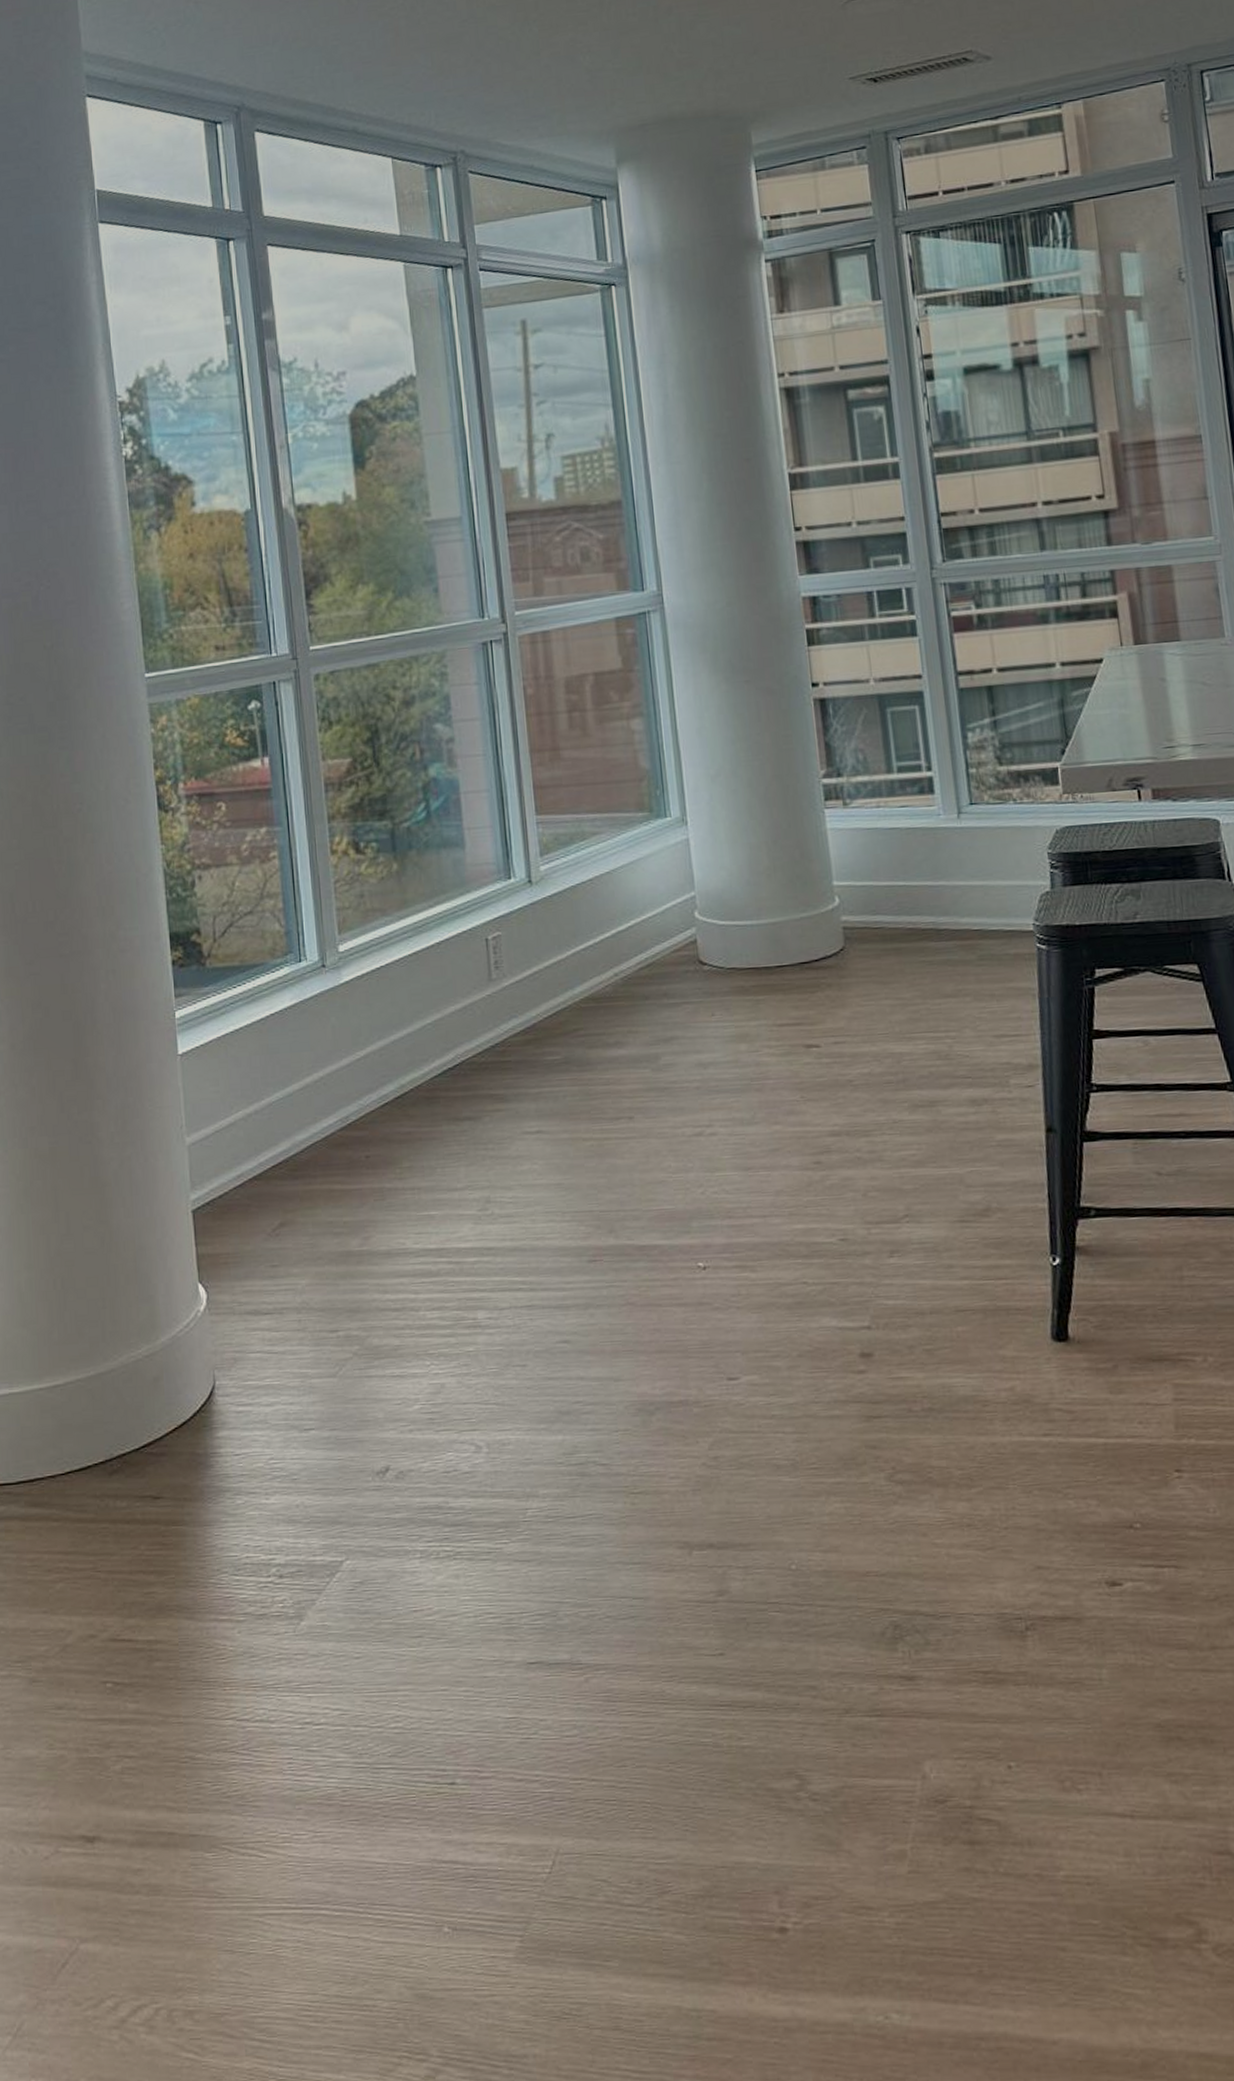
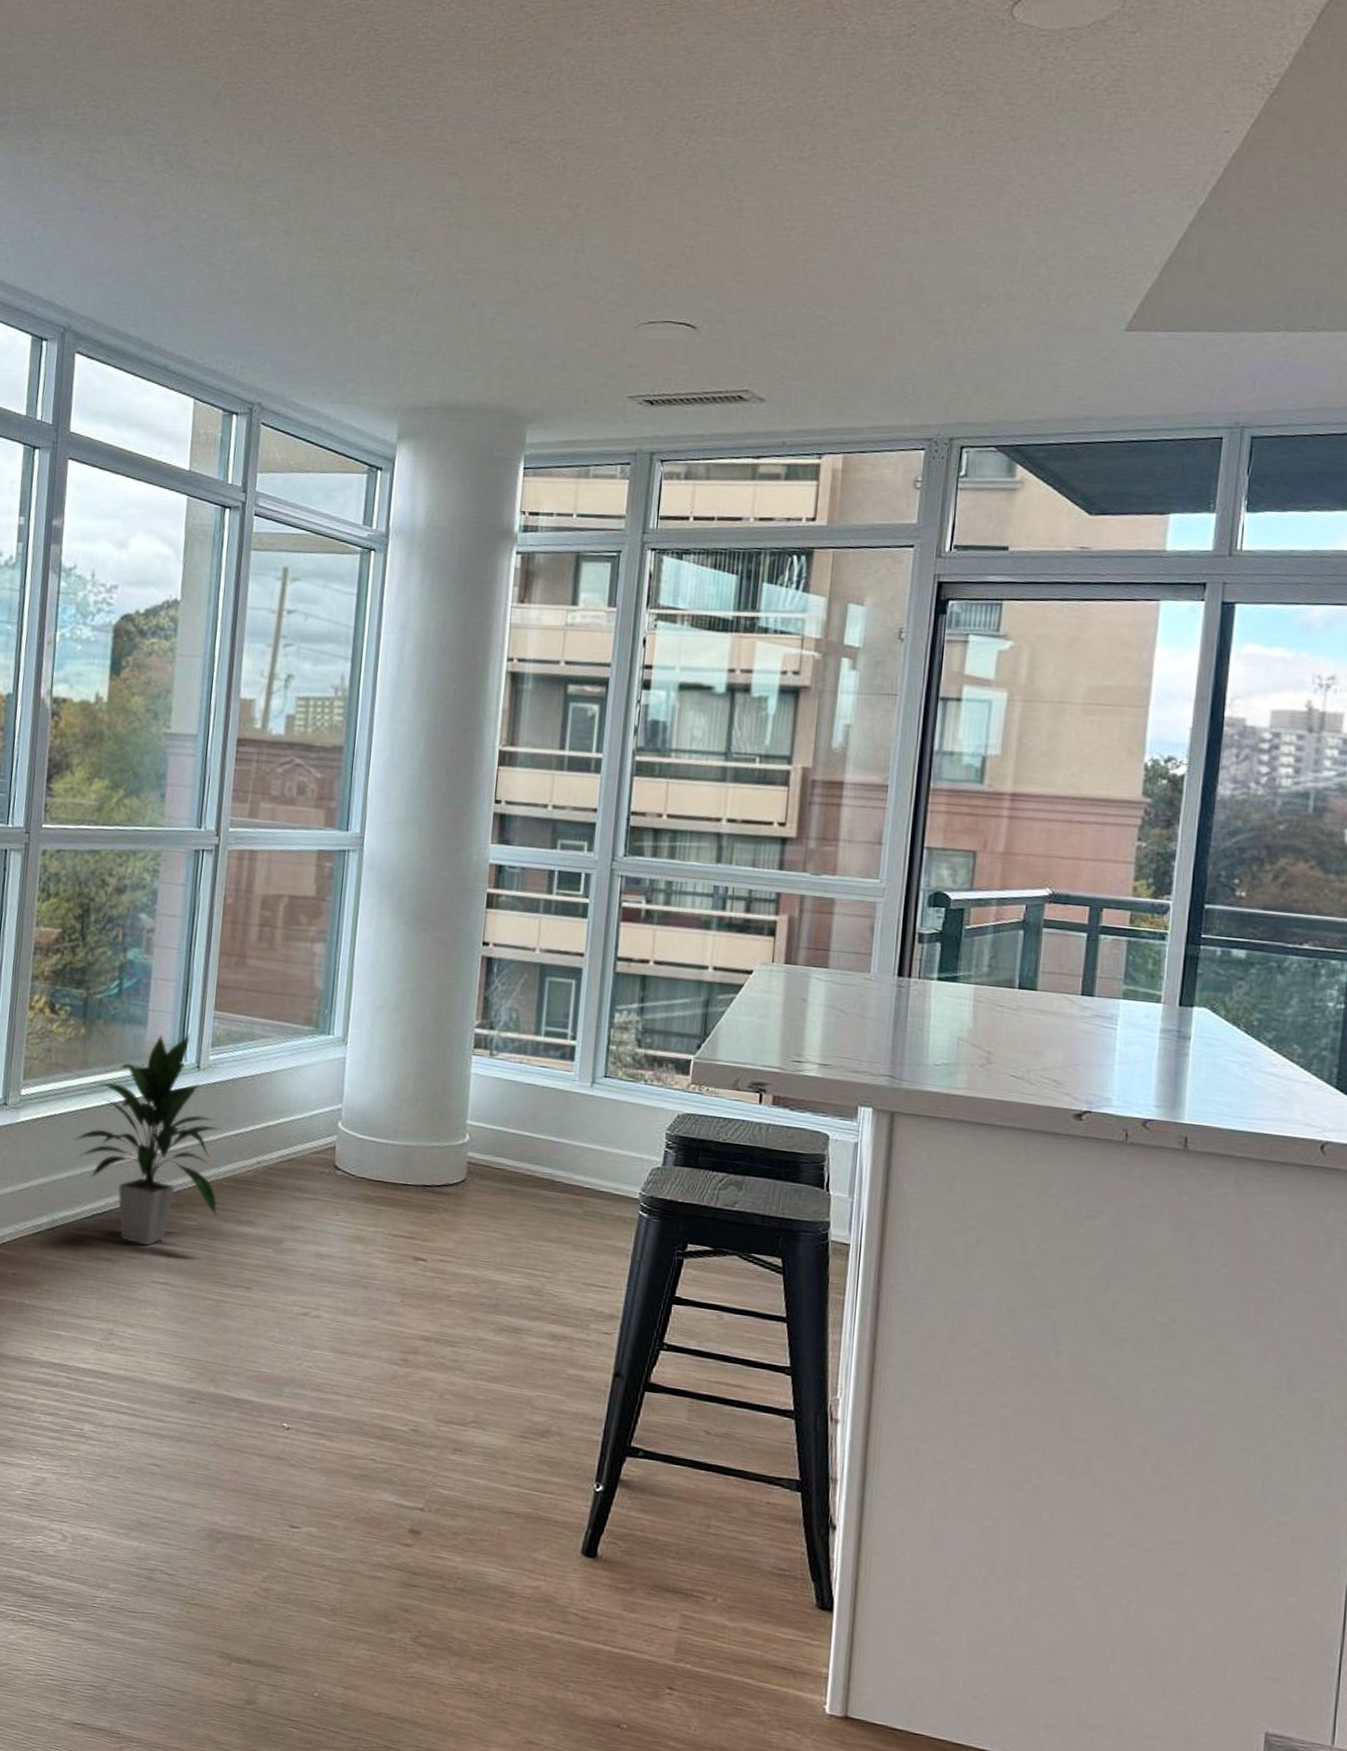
indoor plant: none [406,847,581,1094] -> present [73,1034,221,1246]

